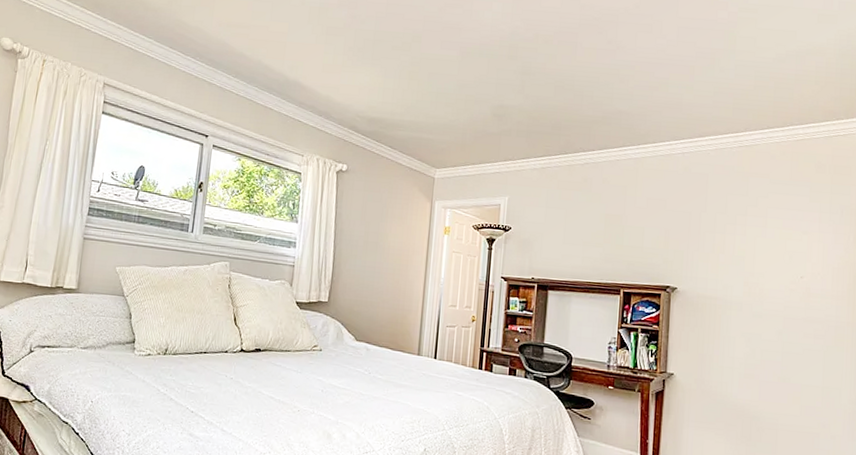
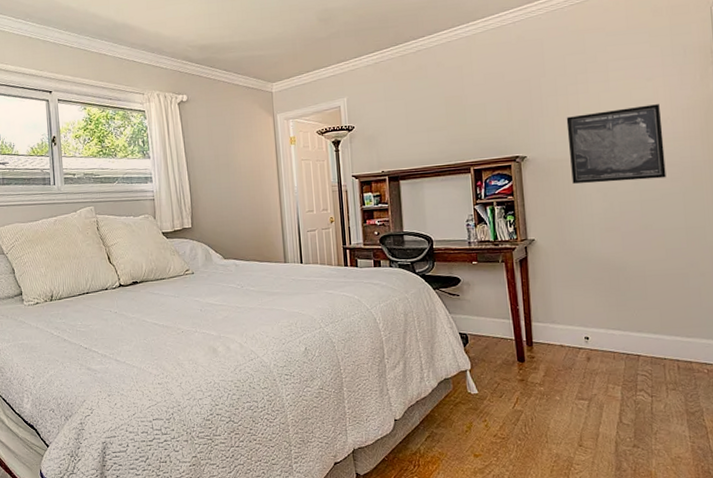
wall art: none [718,255,812,333] -> present [566,104,666,184]

